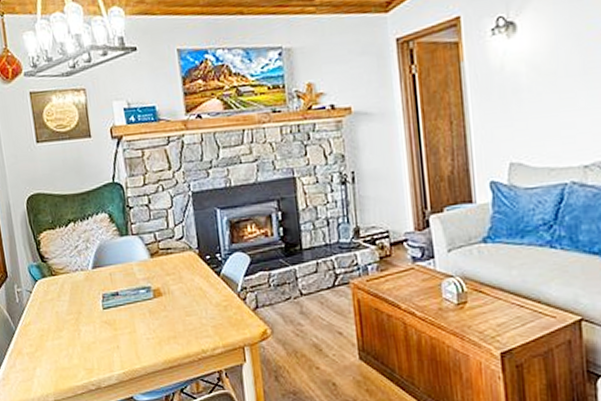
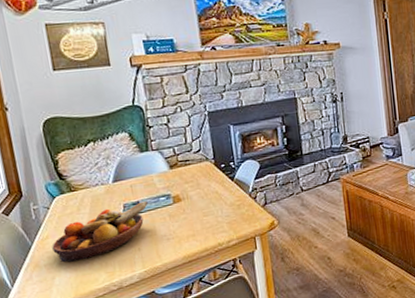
fruit bowl: none [33,292,127,353] -> present [52,201,148,263]

